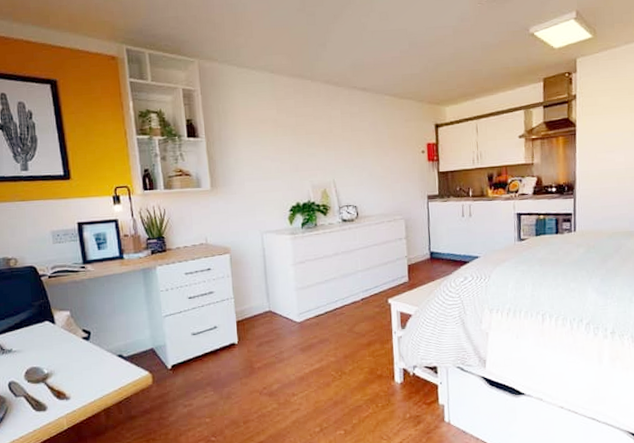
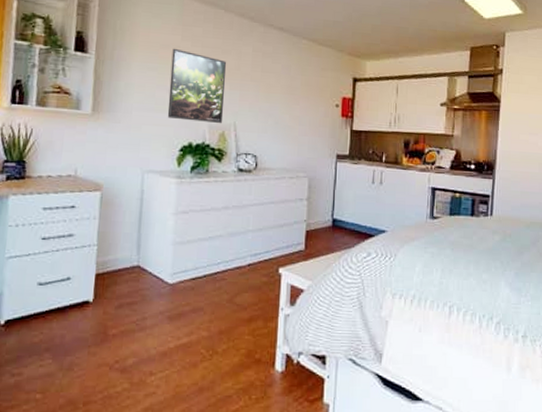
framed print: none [270,121,323,184] -> present [167,48,227,124]

